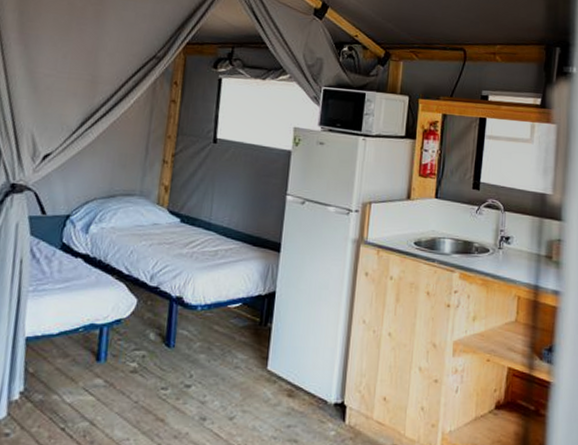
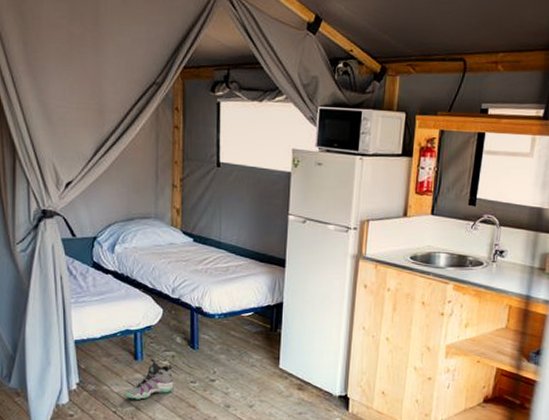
sneaker: none [78,360,141,412] -> present [124,359,174,400]

